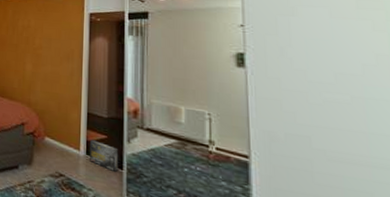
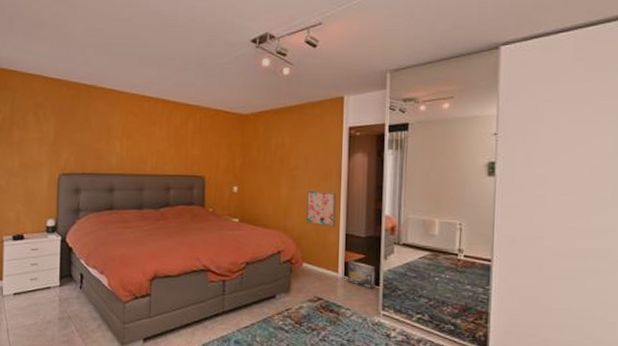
wall art: none [48,68,79,106] -> present [305,190,337,228]

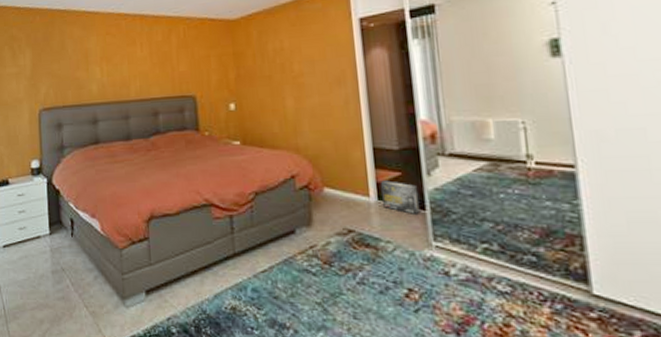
wall art: present [305,190,337,228] -> none [317,98,359,142]

